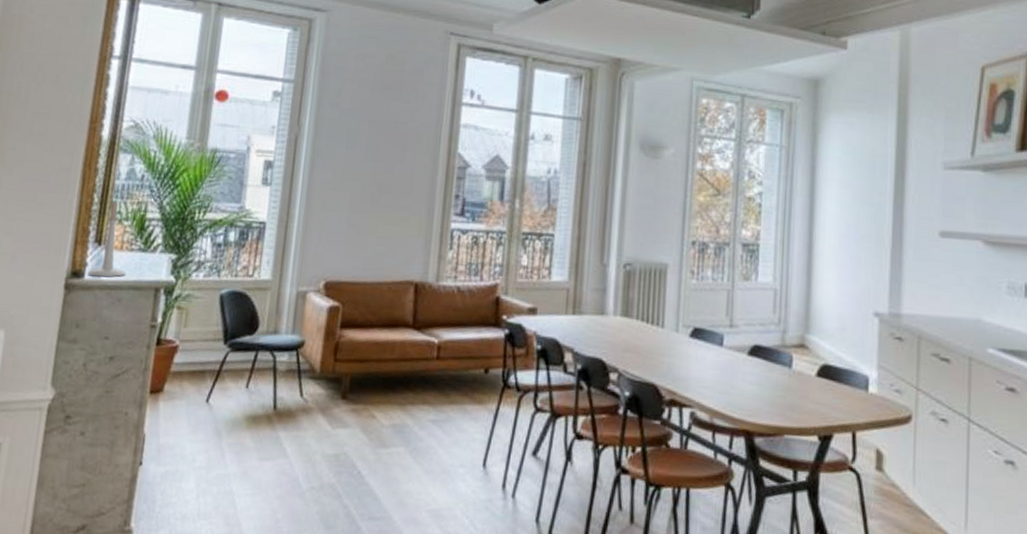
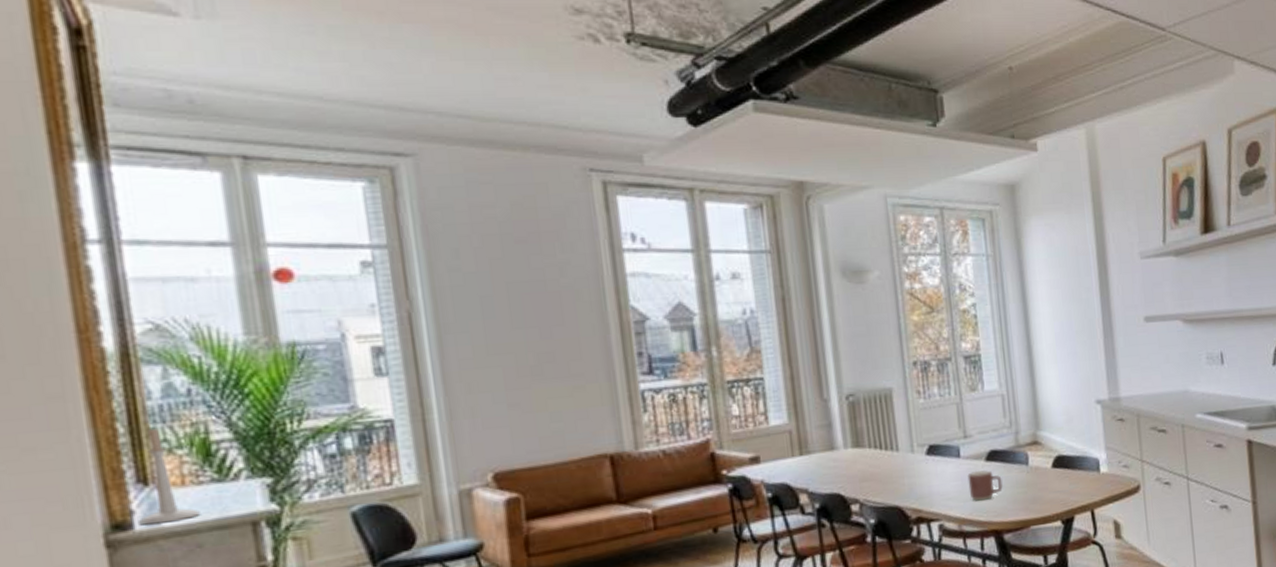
mug: none [726,363,762,396] -> present [967,469,1003,501]

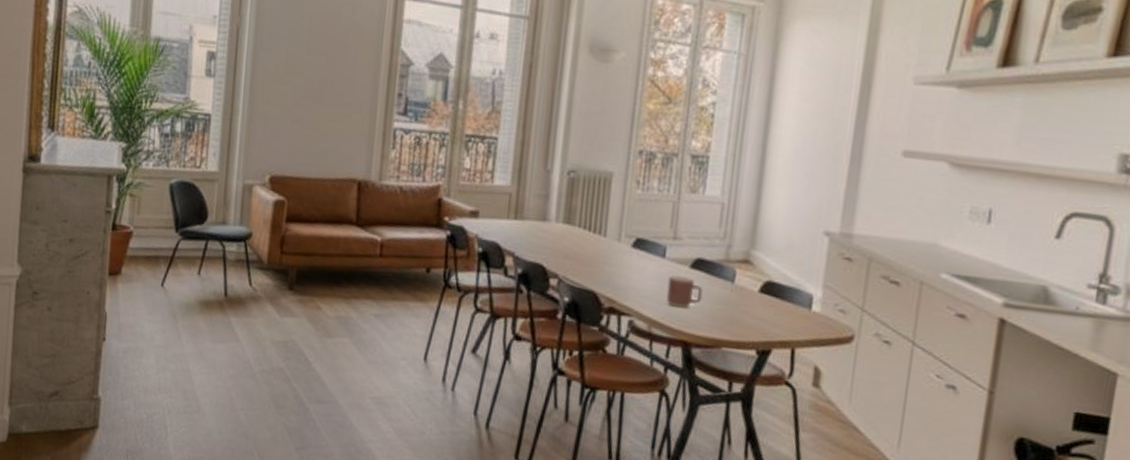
candlestick: present [137,427,201,526] -> none [43,88,80,163]

